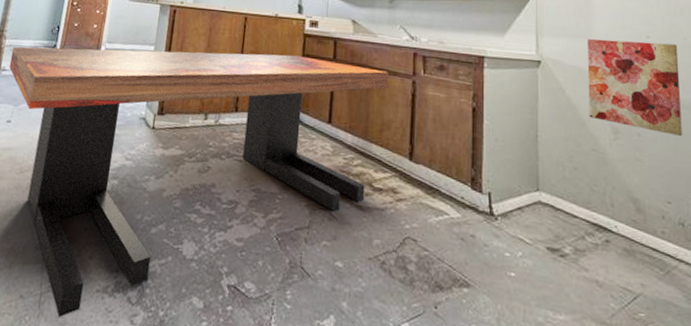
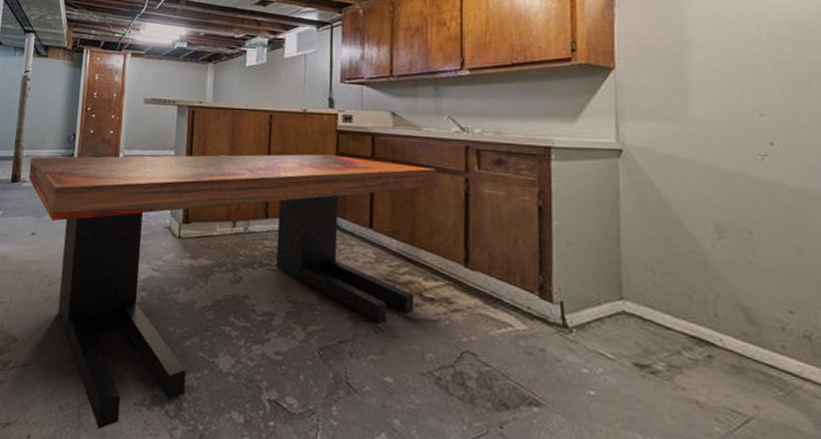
wall art: present [587,38,682,137] -> none [681,120,809,234]

